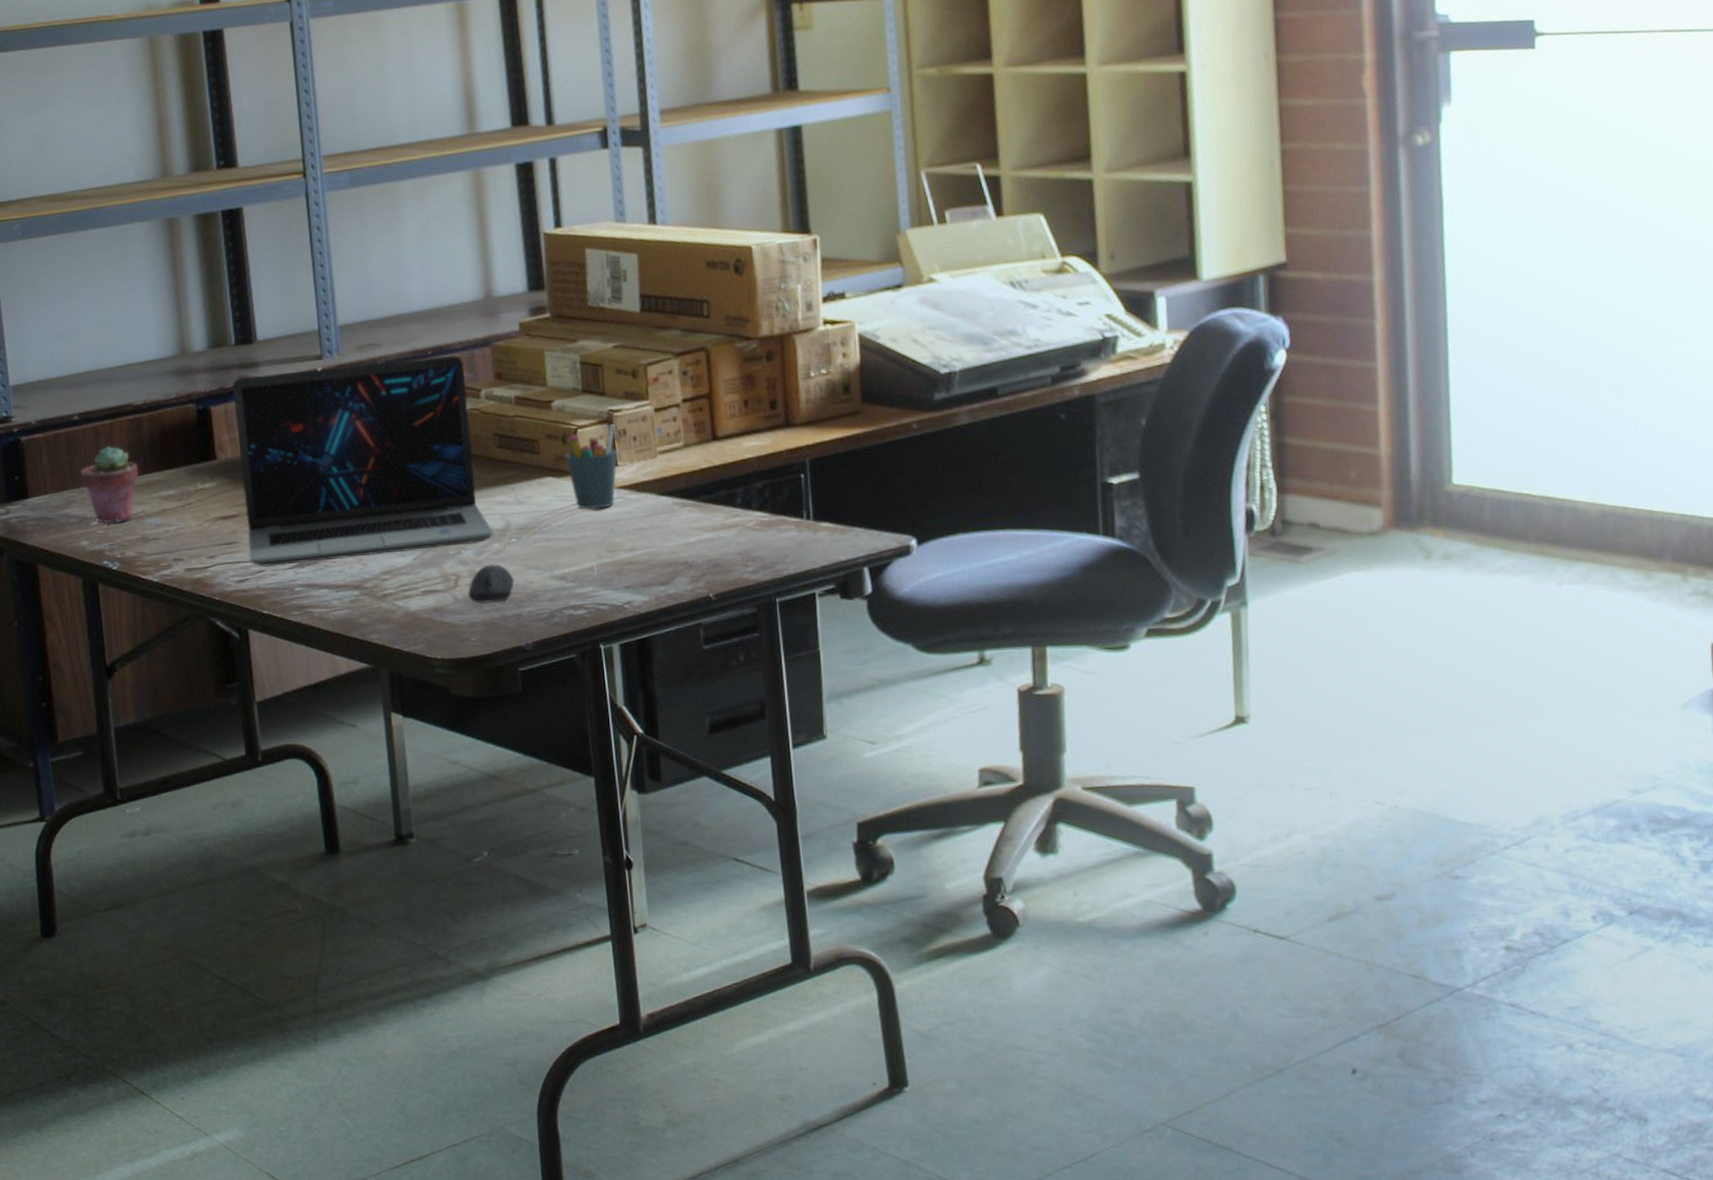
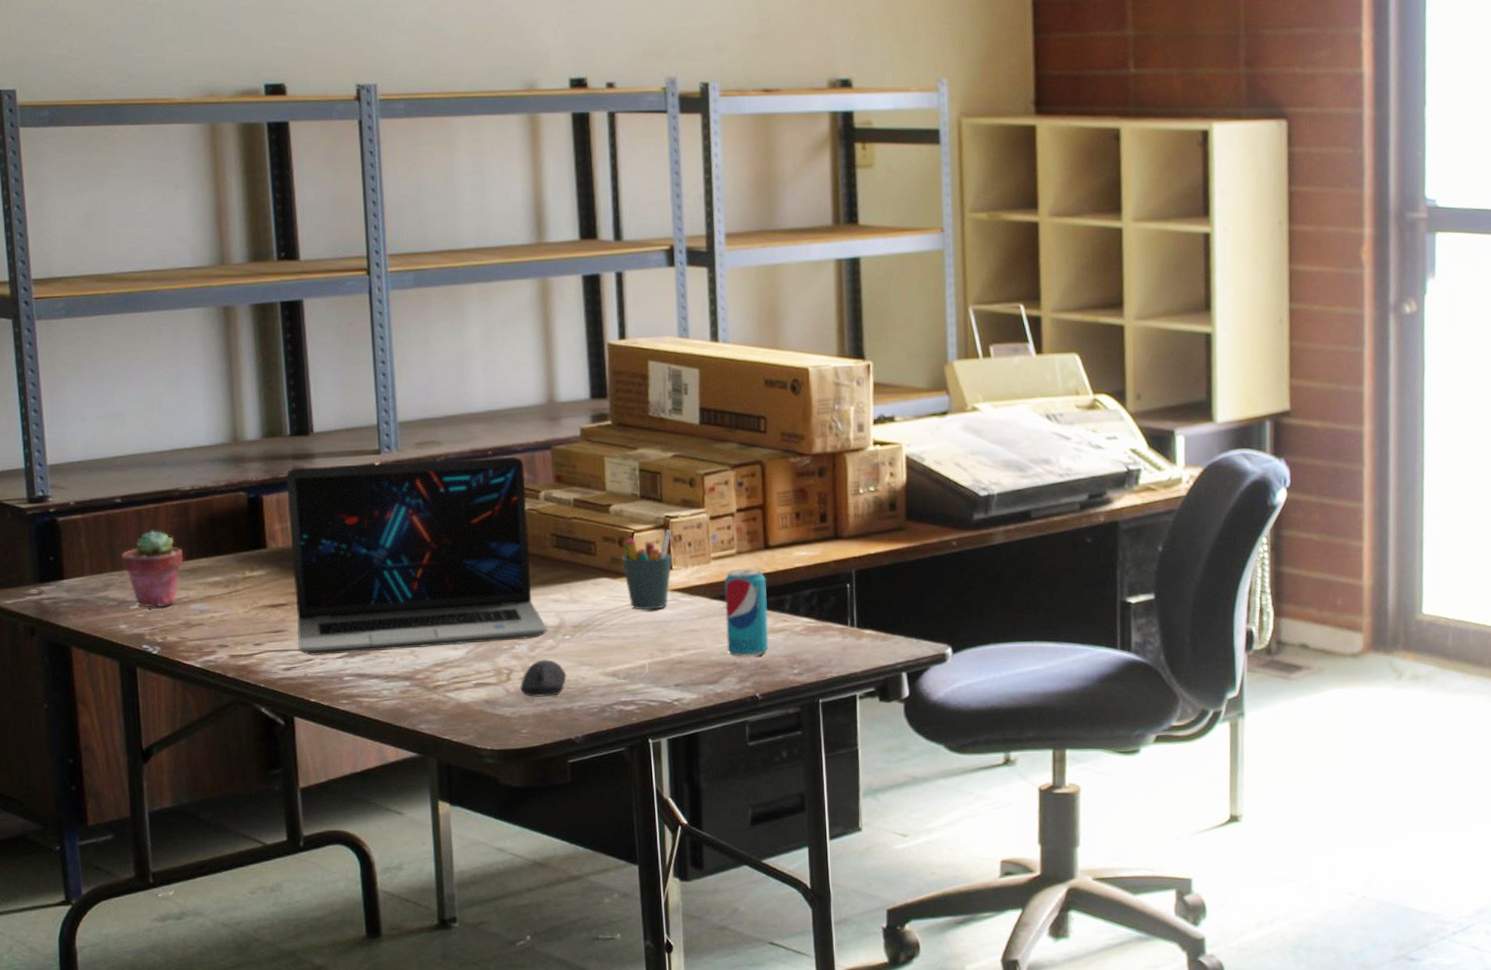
beverage can: none [672,461,721,556] -> present [724,568,769,657]

